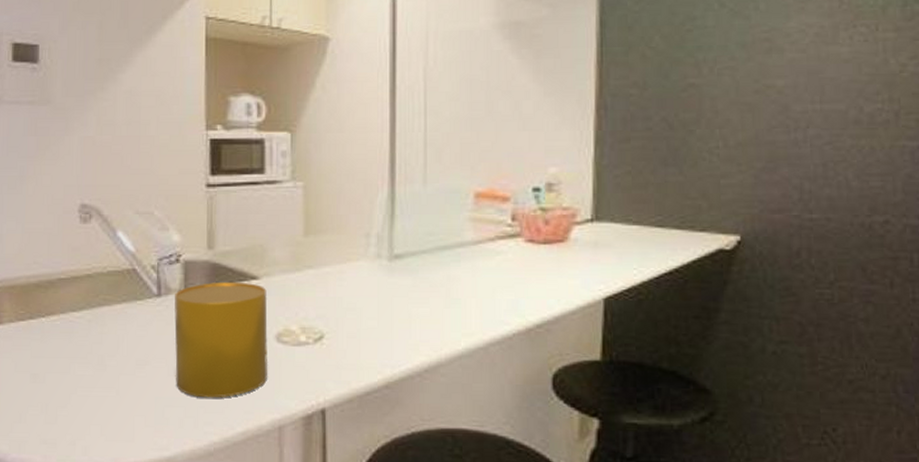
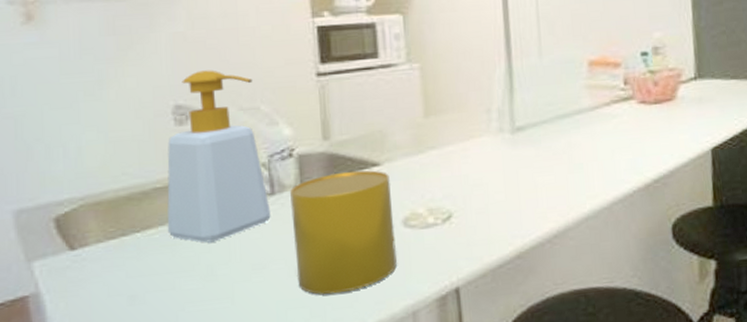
soap bottle: none [67,174,156,334] -> present [167,70,271,243]

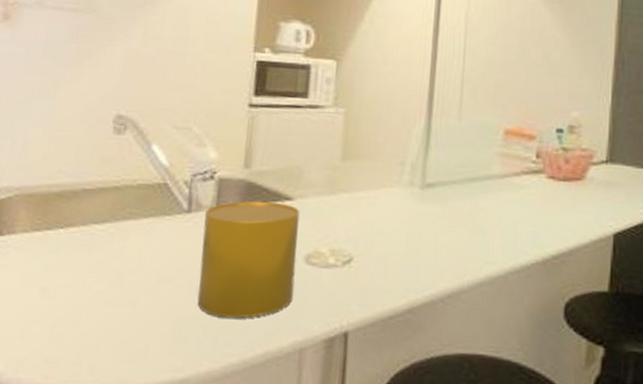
soap bottle: present [167,70,271,243] -> none [88,86,190,249]

